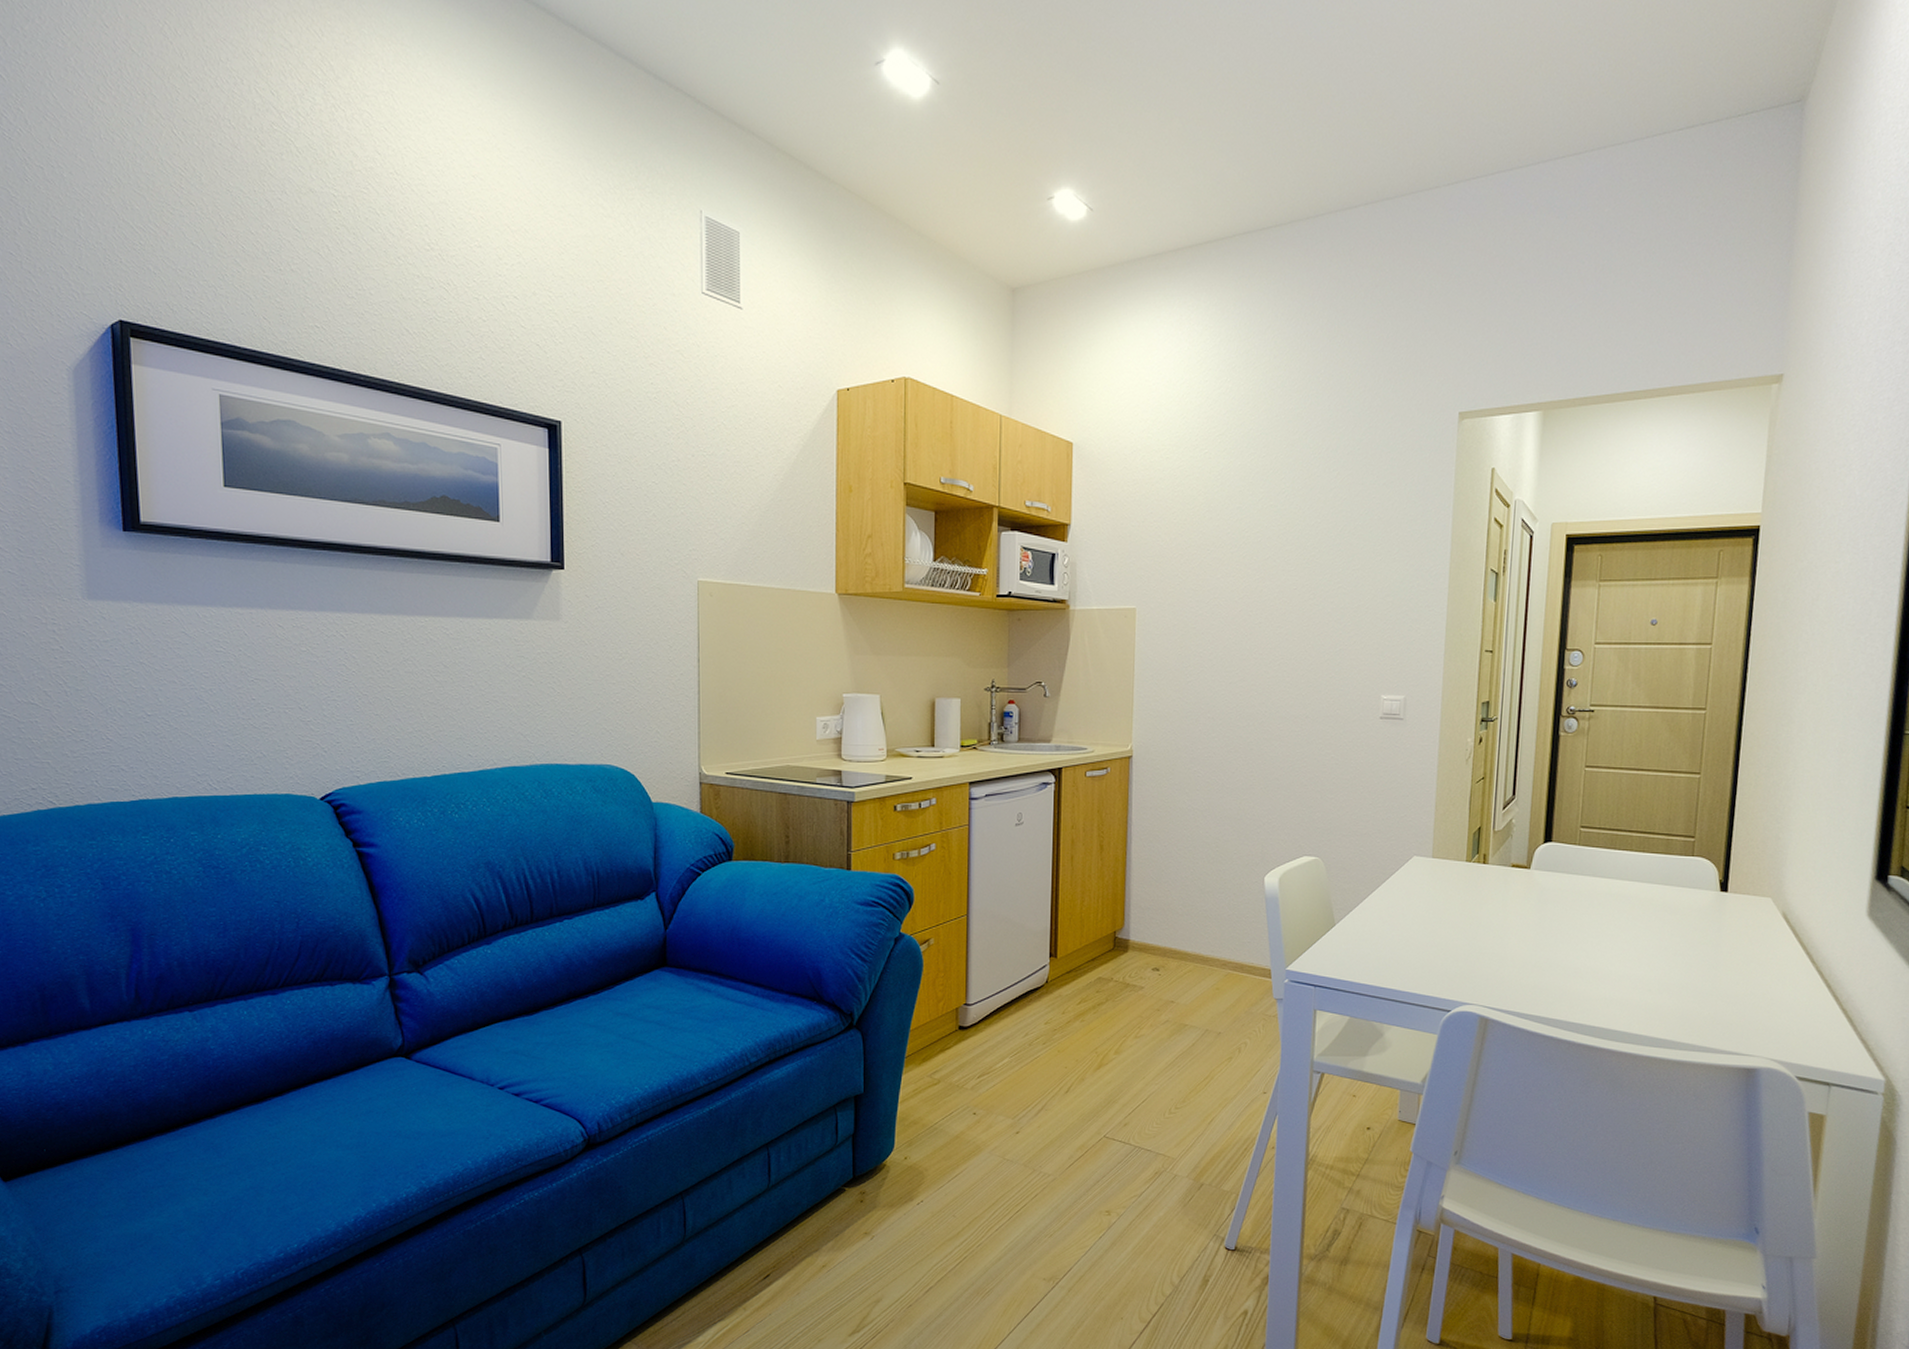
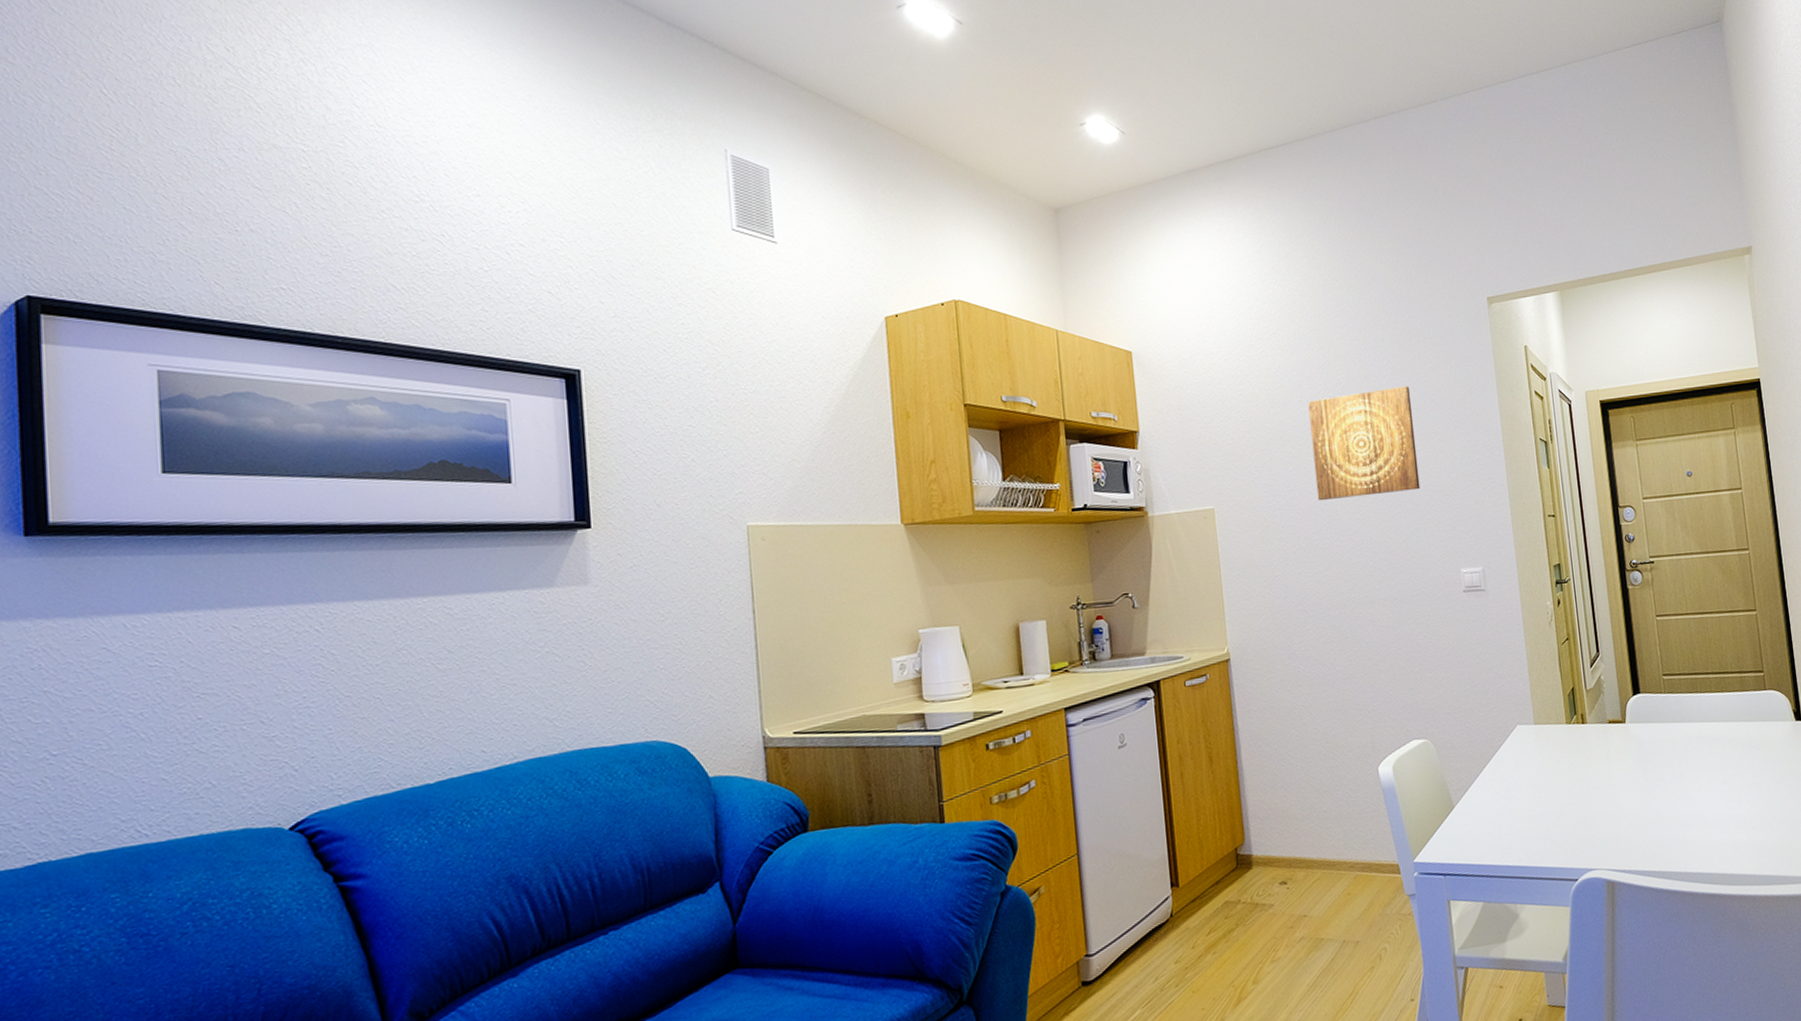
wall art: none [1242,501,1357,612] -> present [1308,386,1420,501]

